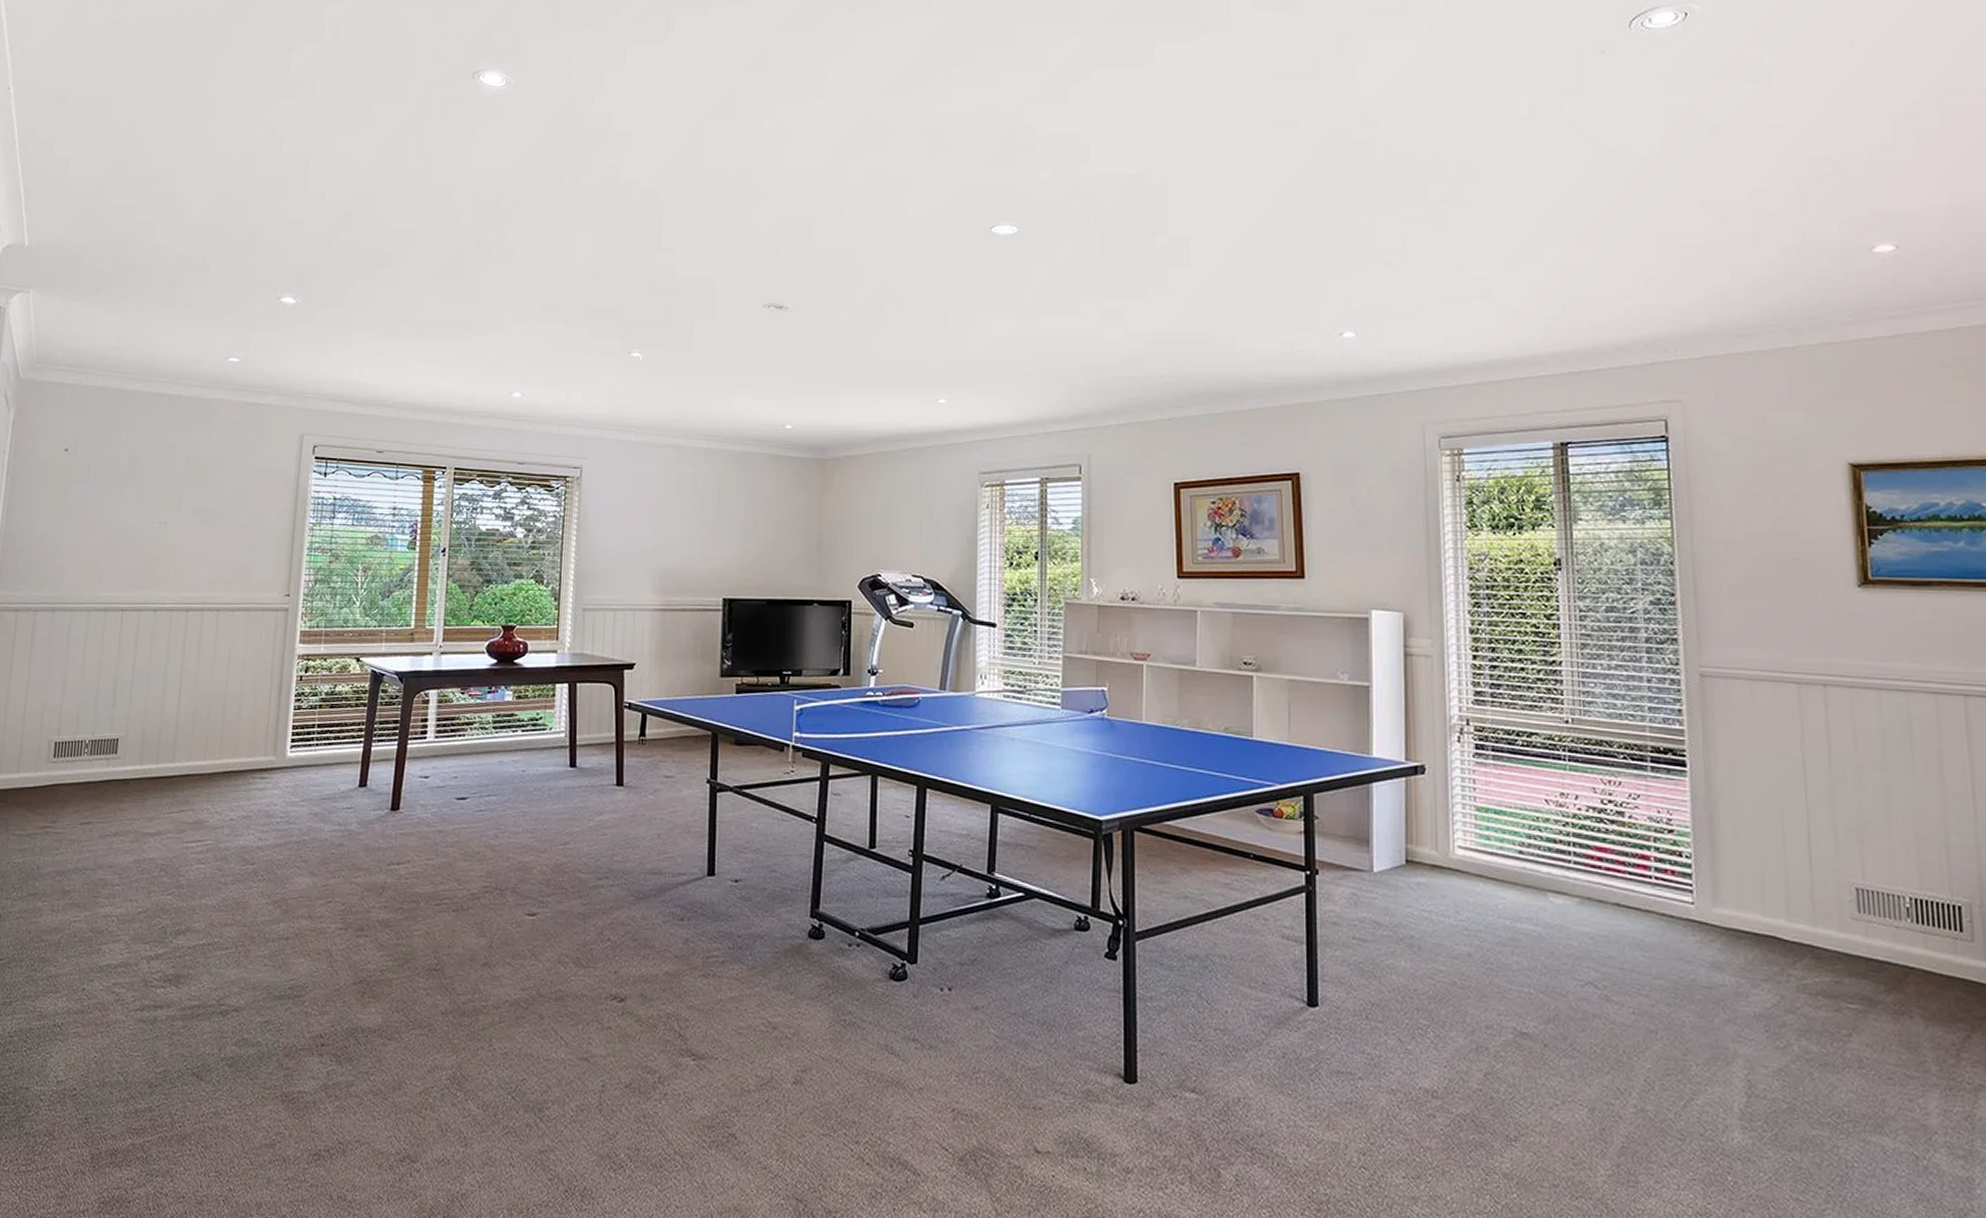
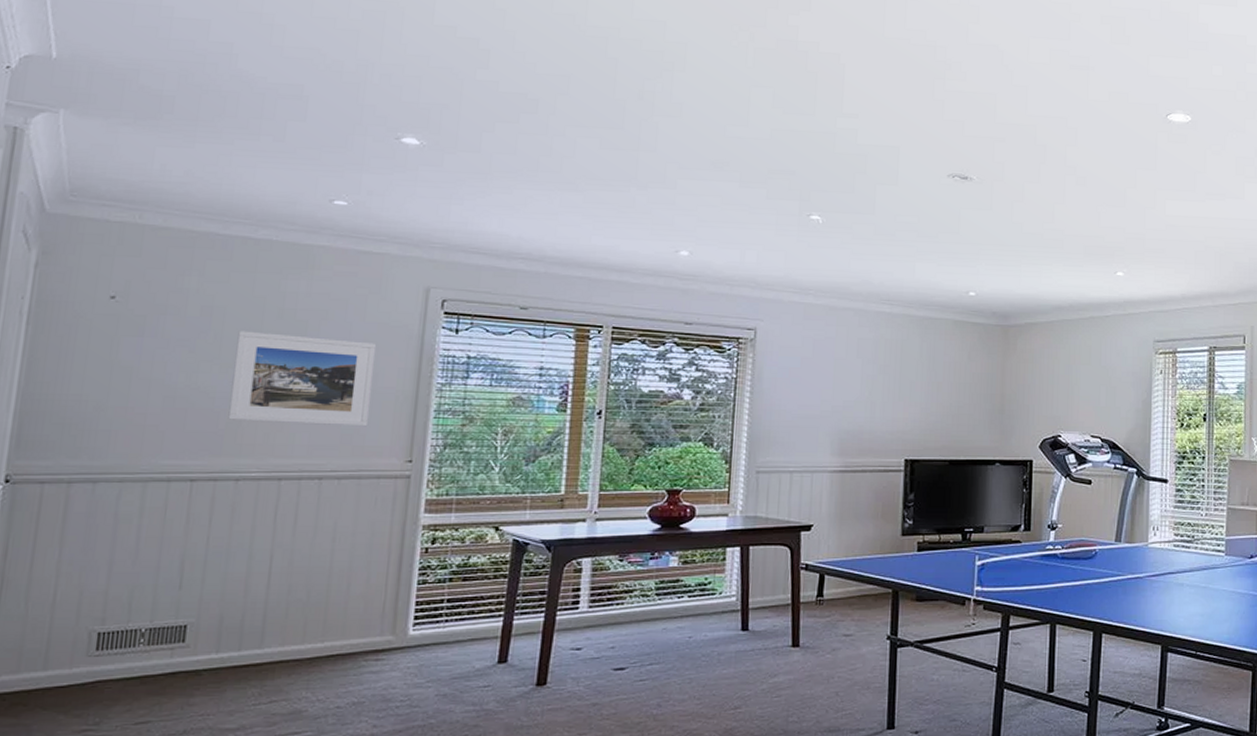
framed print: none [149,477,262,563] -> present [228,330,377,427]

